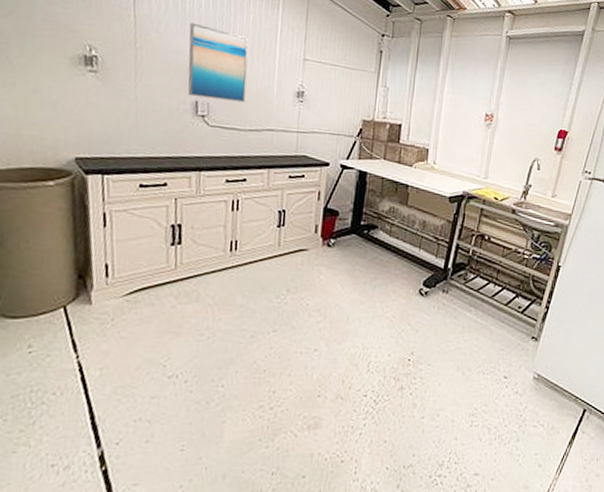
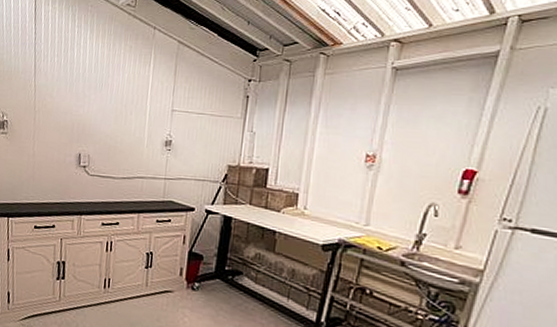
wall art: present [187,22,249,103] -> none [72,86,124,154]

